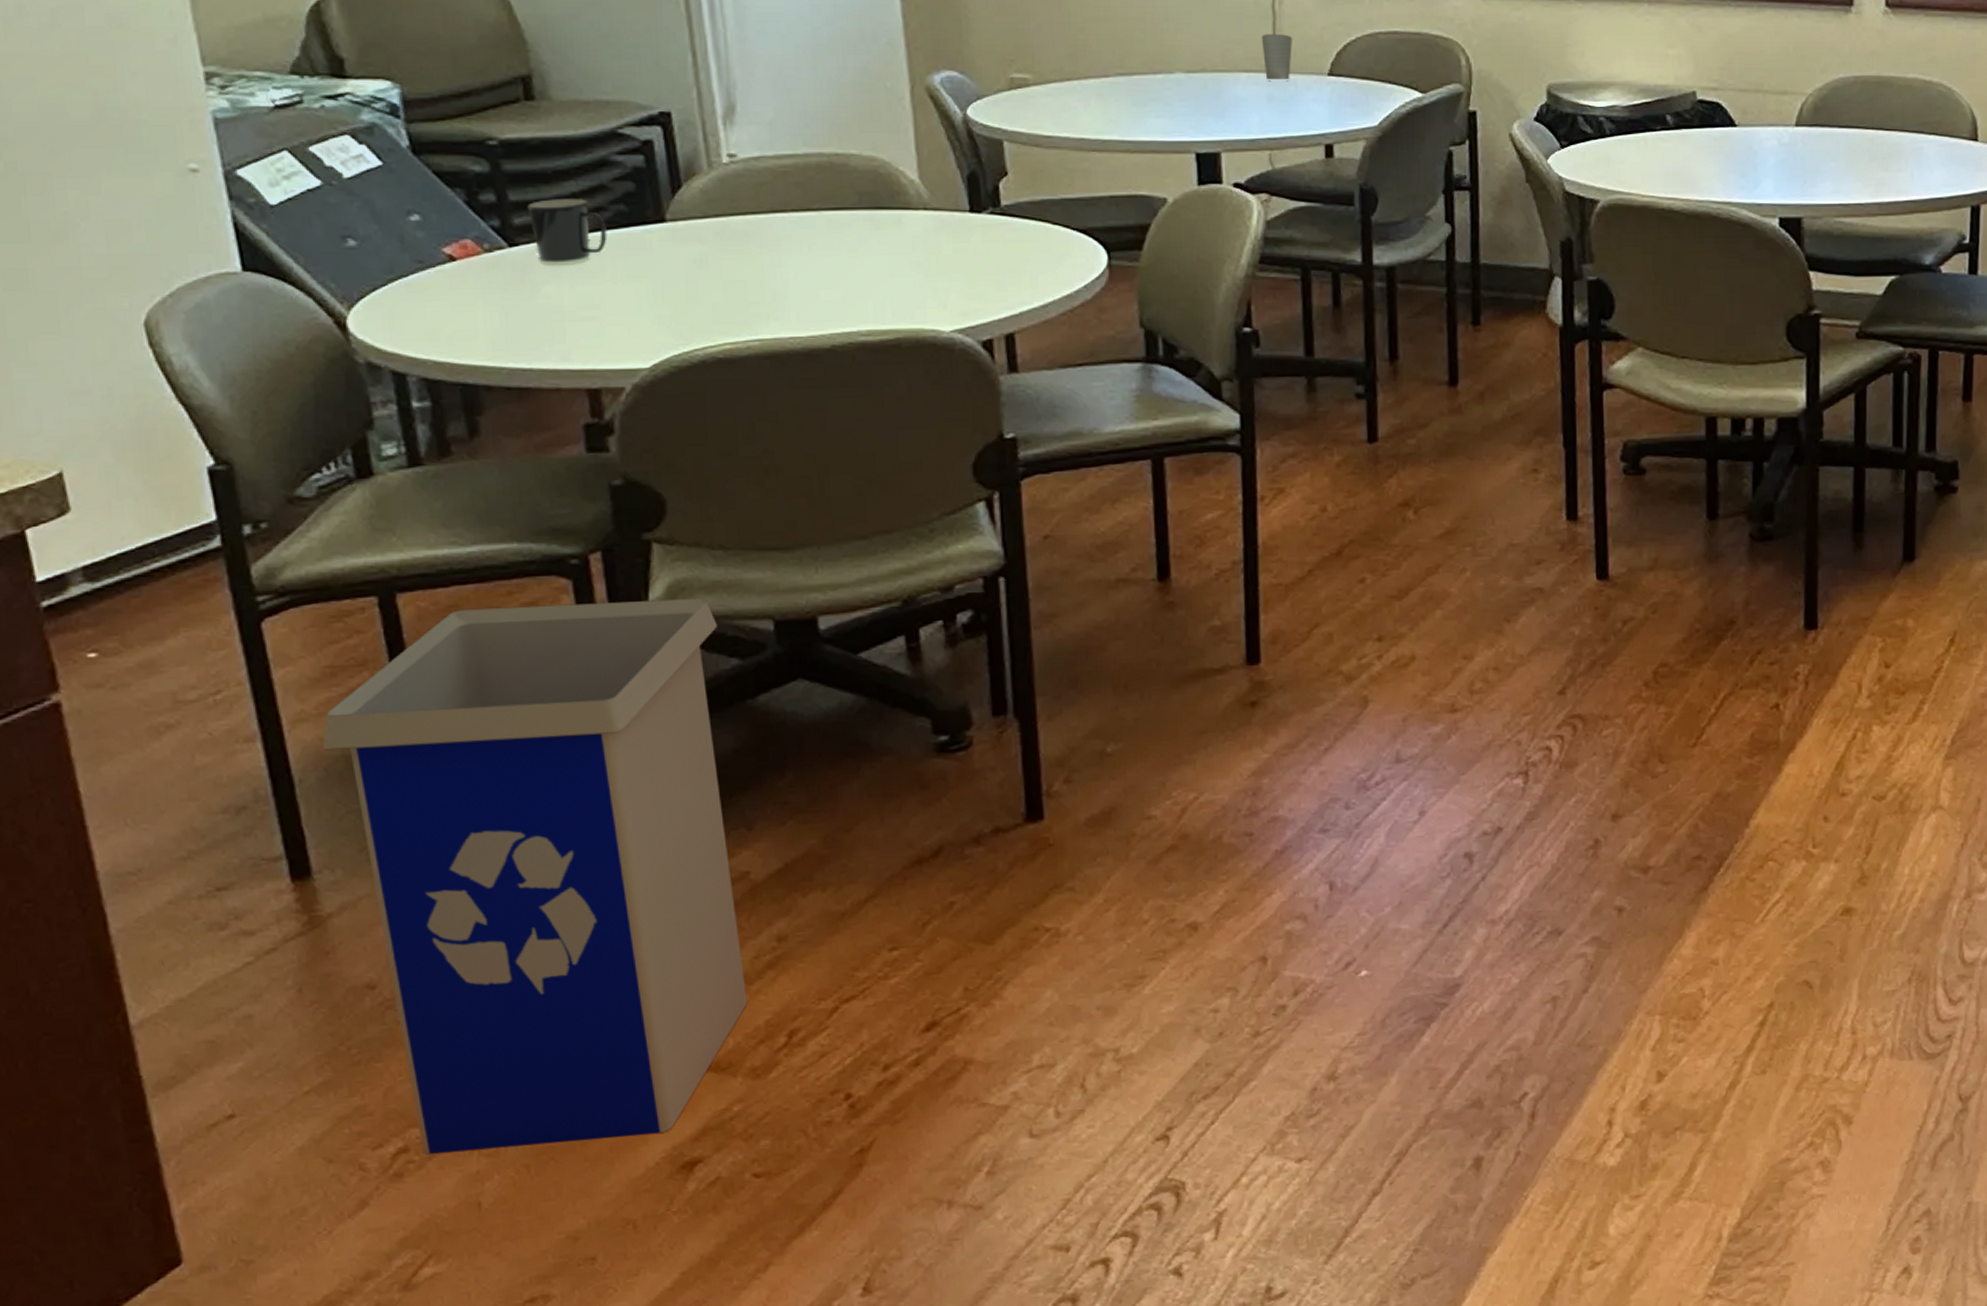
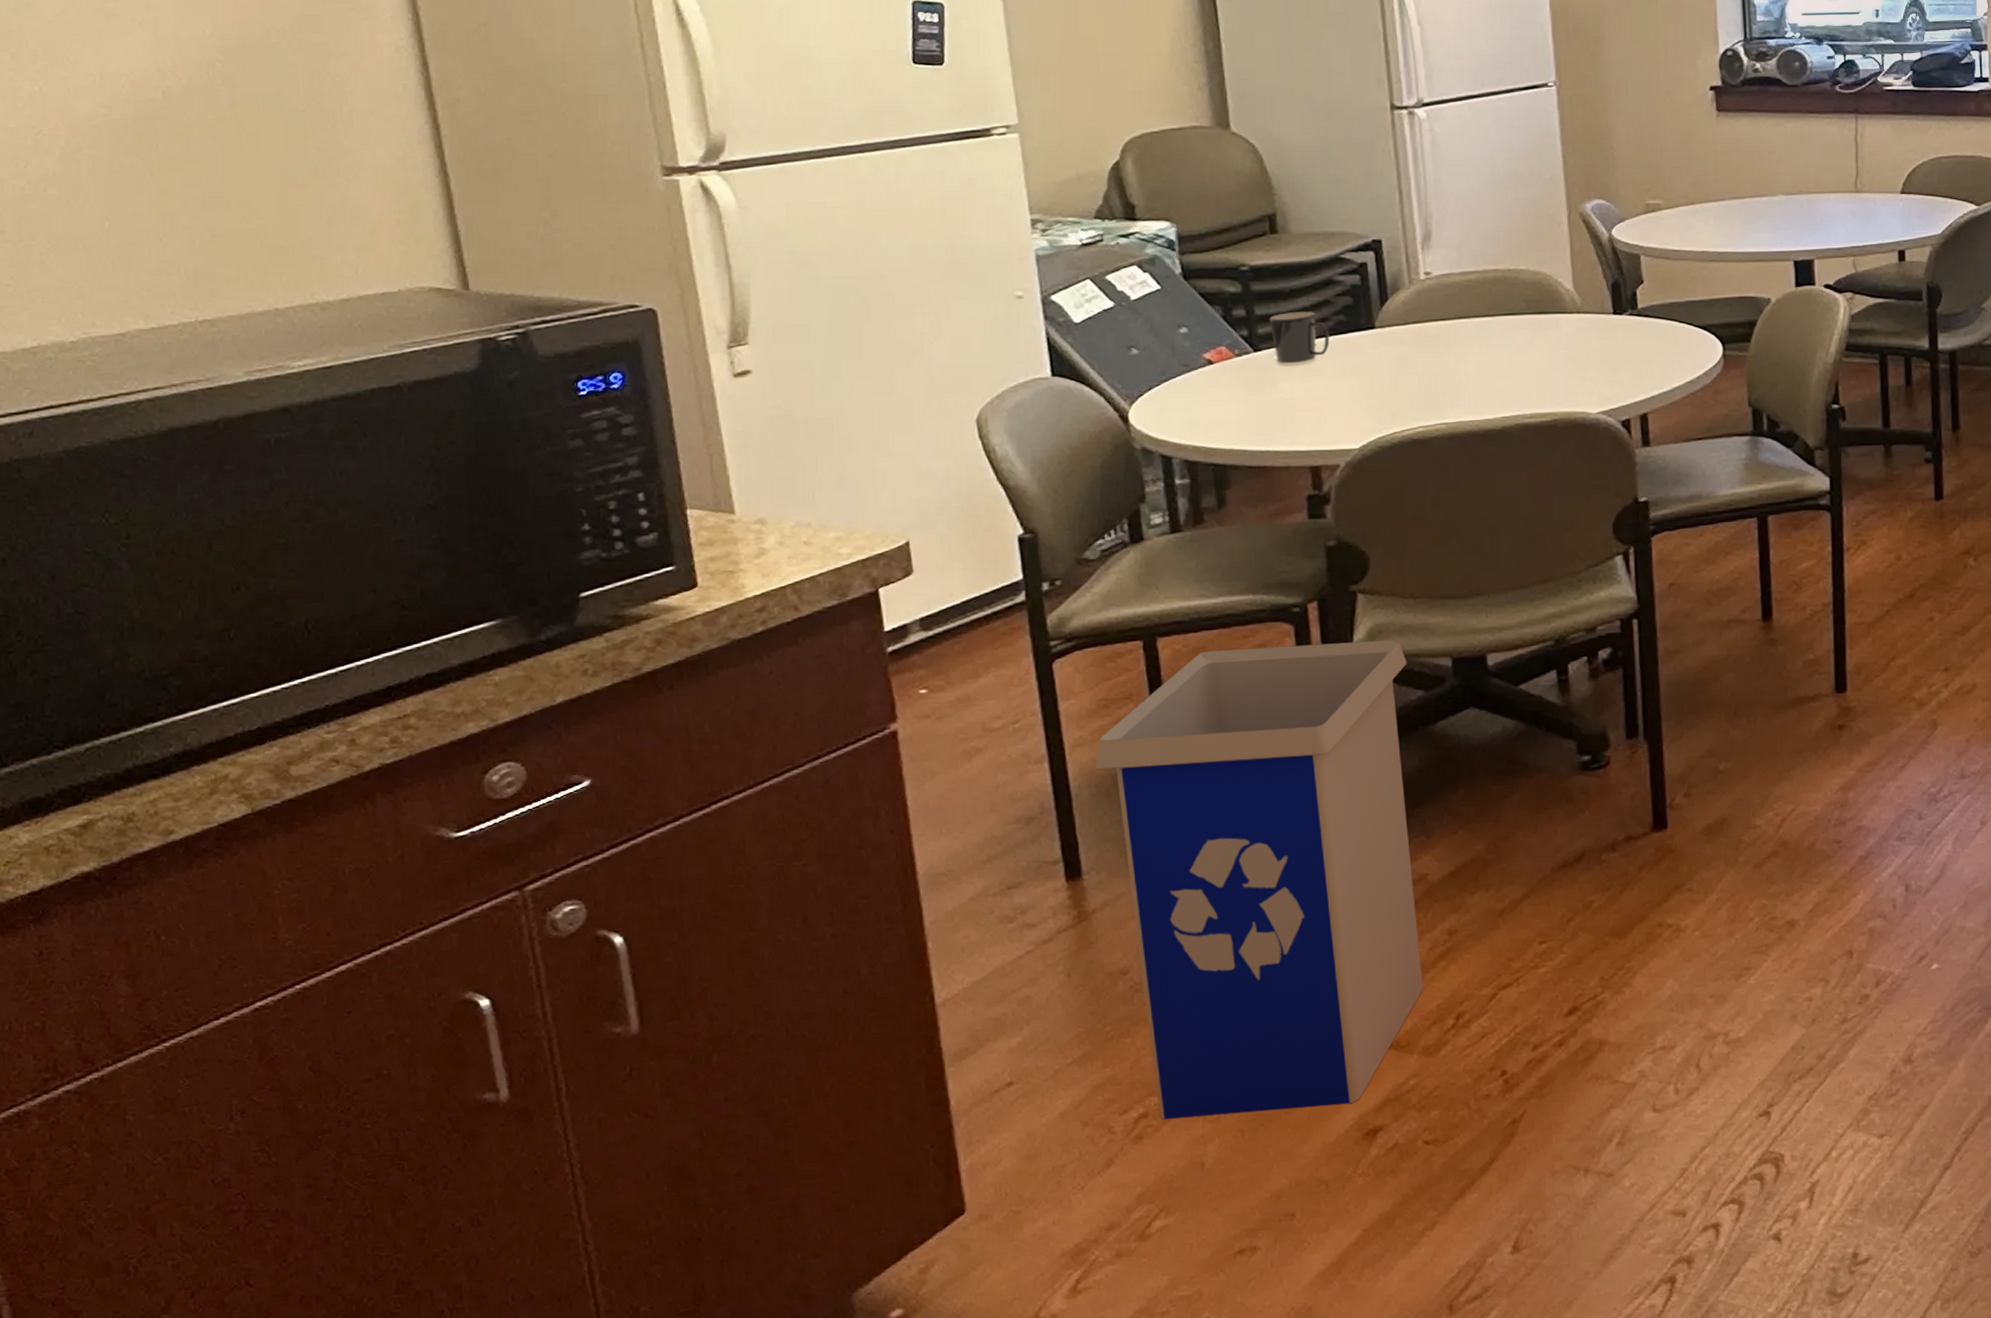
cup: present [1261,34,1292,82] -> none [1846,161,1871,200]

